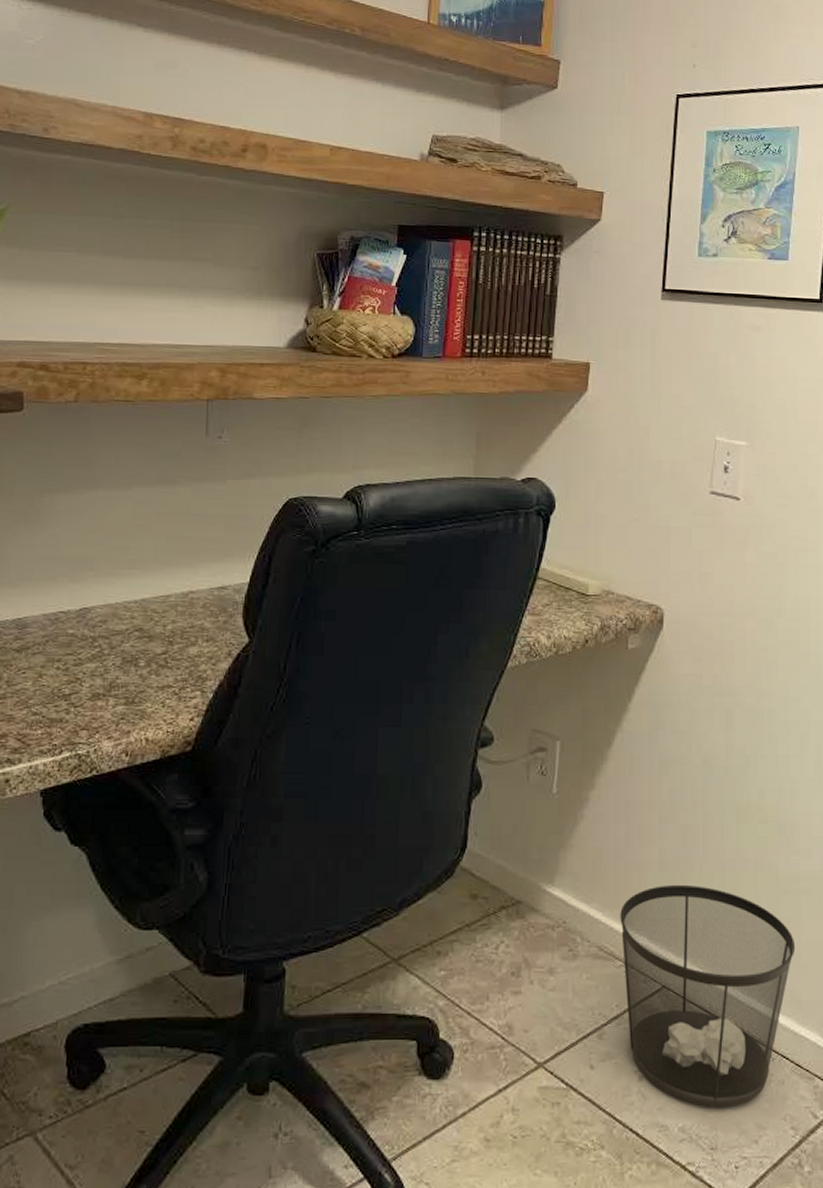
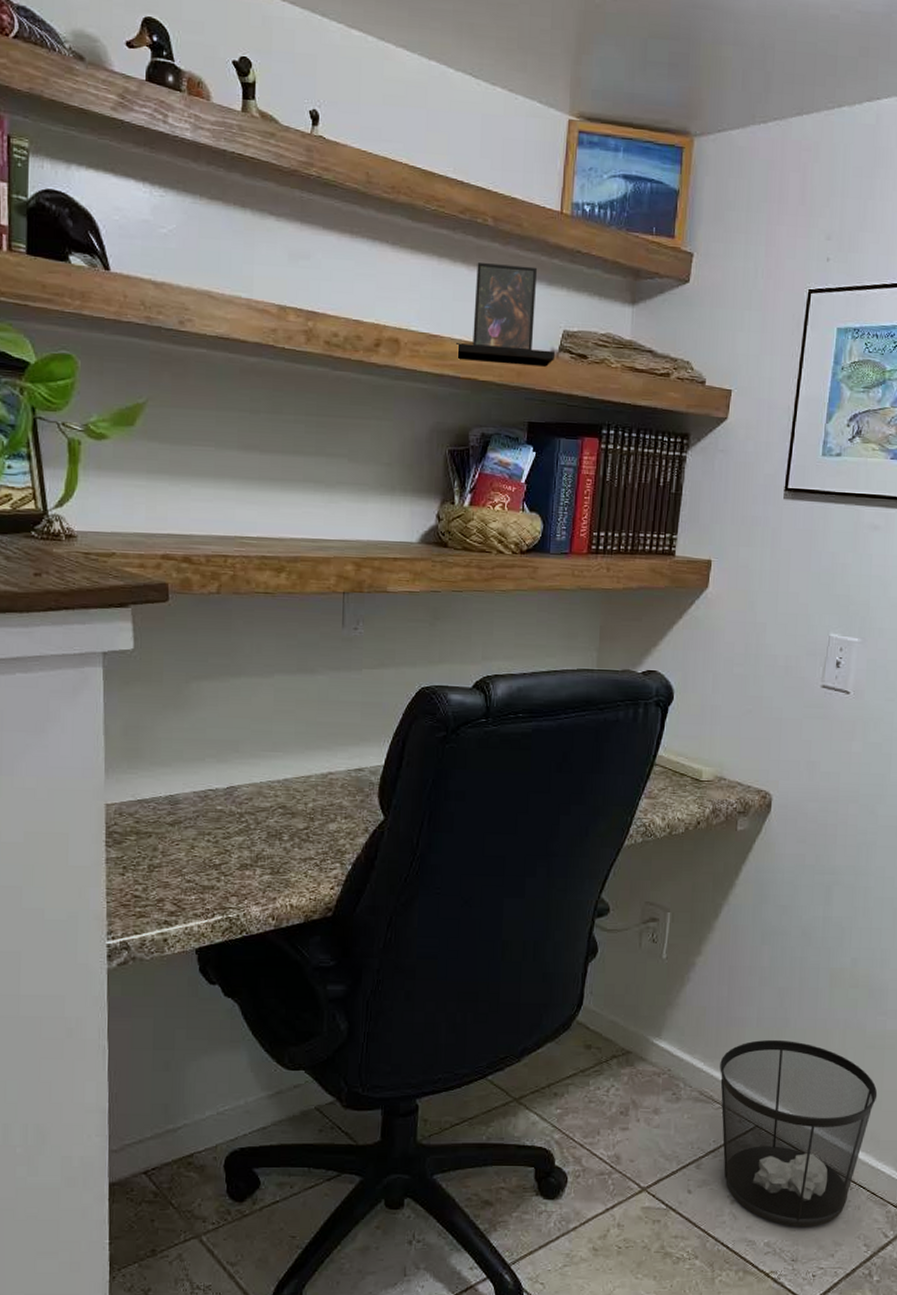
photo frame: none [324,71,424,171] -> present [456,263,555,367]

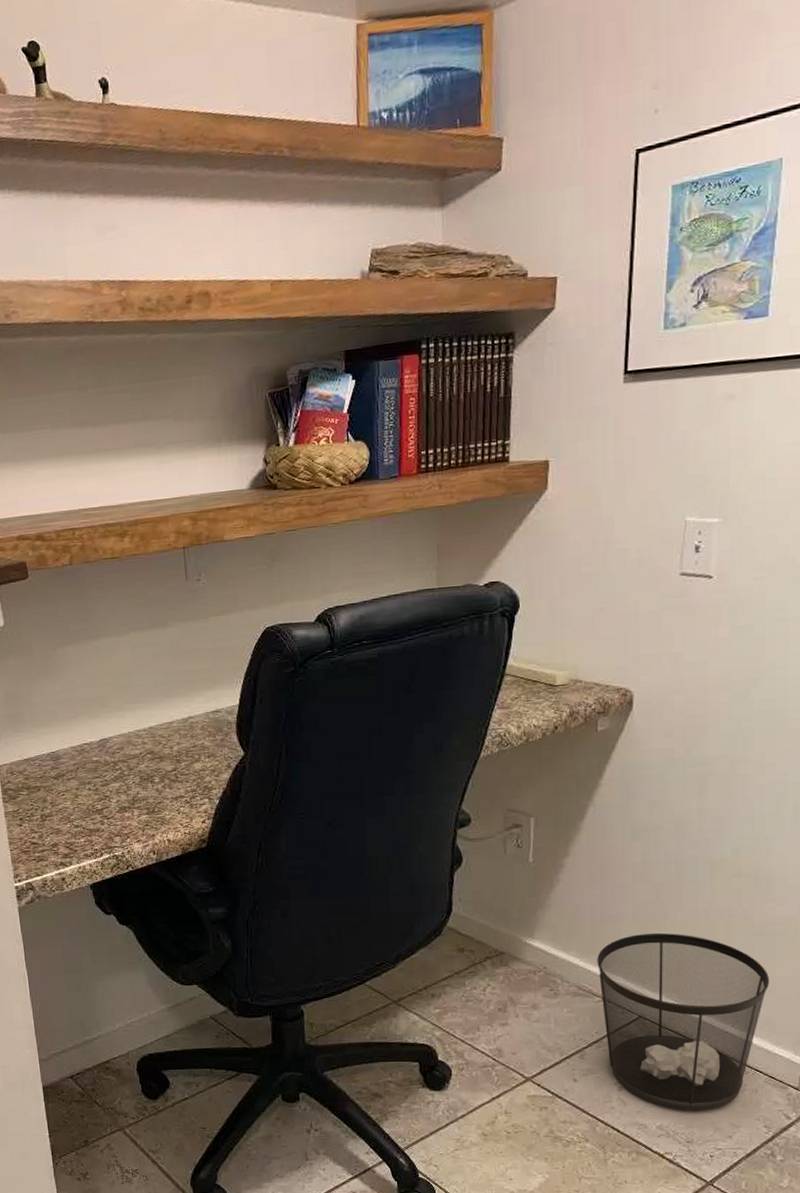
photo frame: present [456,263,555,367] -> none [265,189,365,300]

